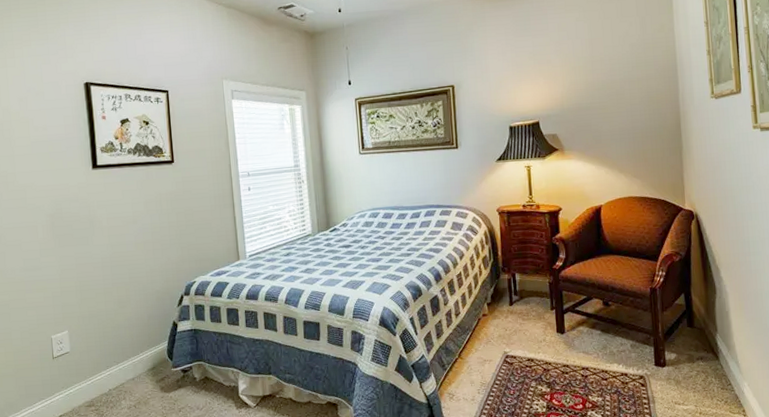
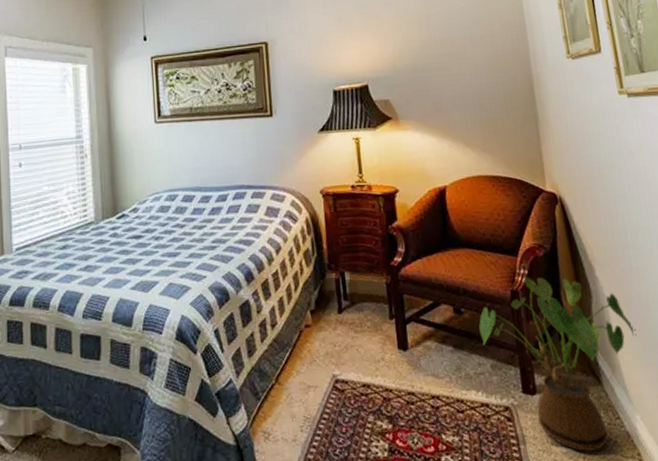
house plant: none [623,277,750,409] -> present [479,277,637,452]

